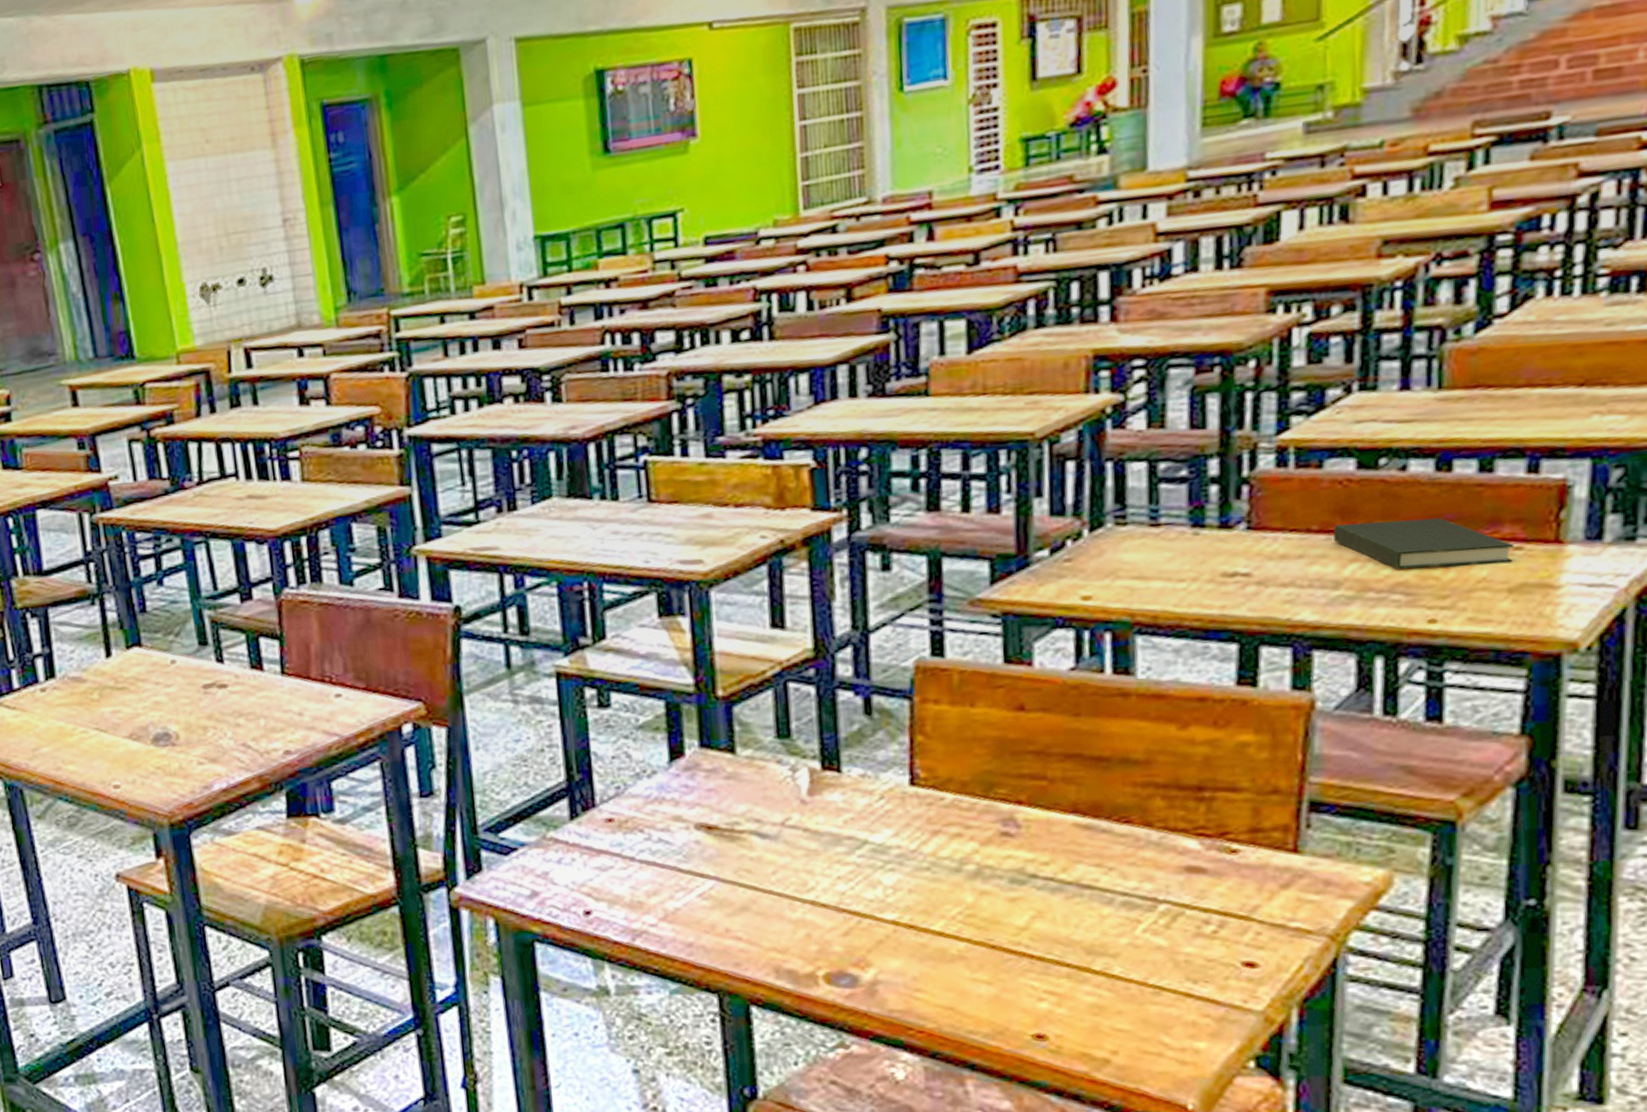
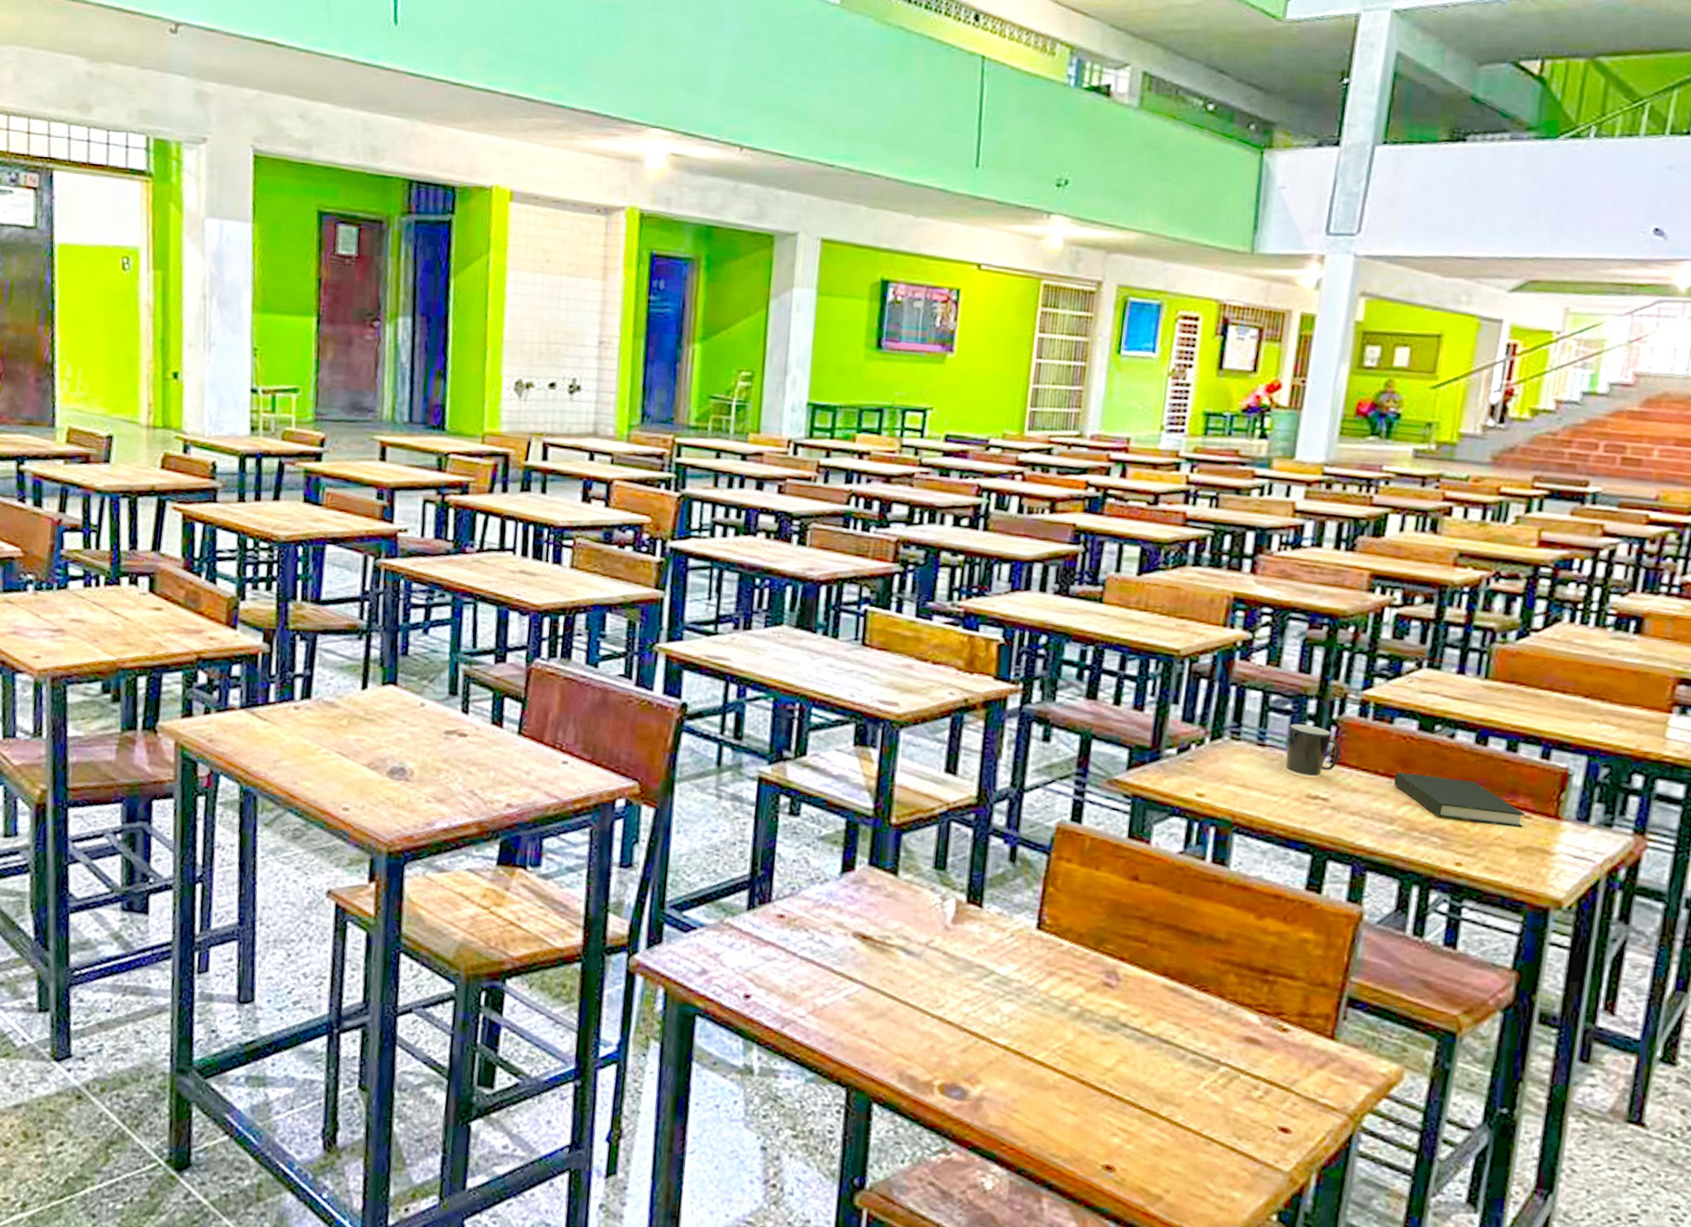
mug: none [1187,489,1258,555] -> present [1285,723,1340,779]

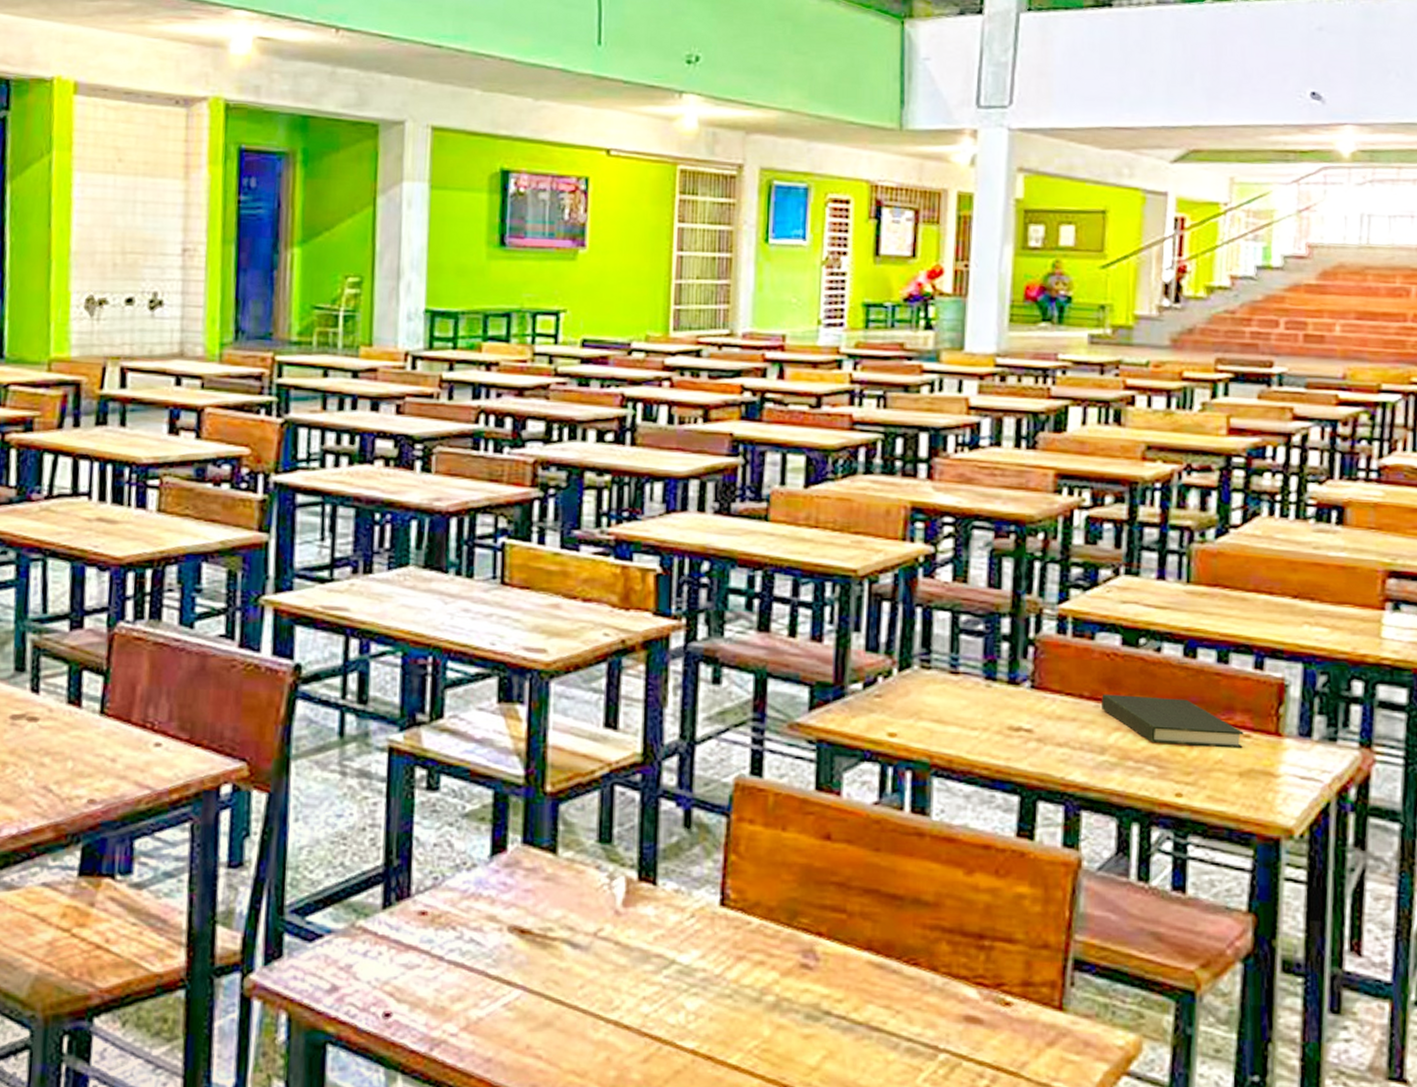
mug: present [1285,723,1340,779] -> none [983,646,1040,708]

